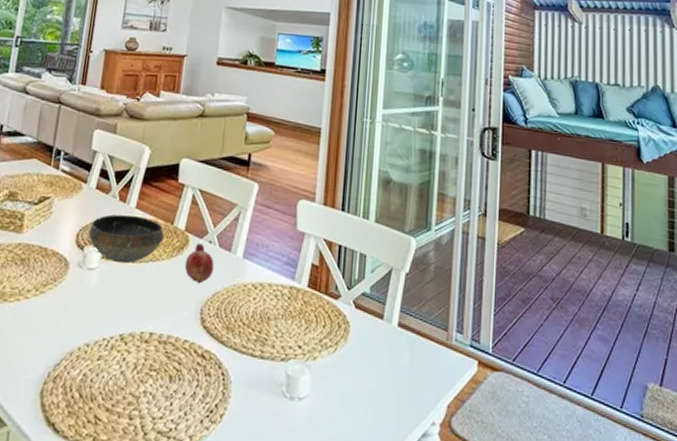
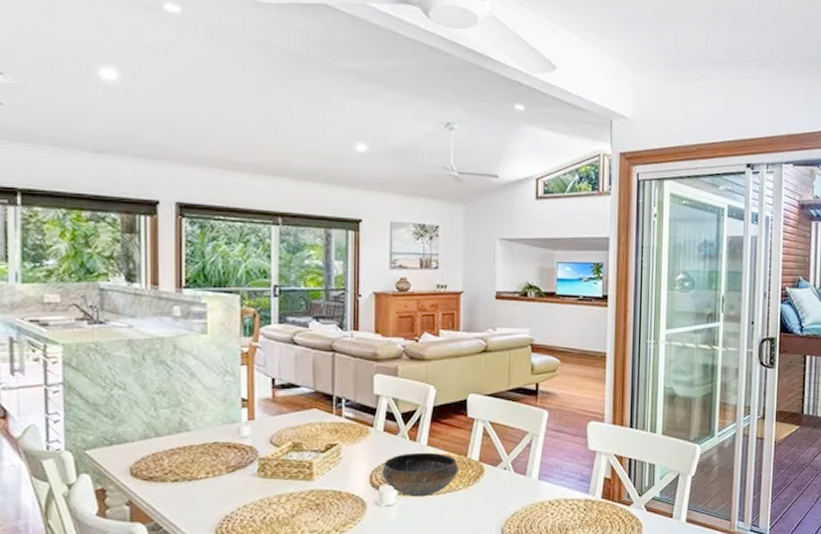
fruit: present [184,243,214,284] -> none [482,471,511,507]

